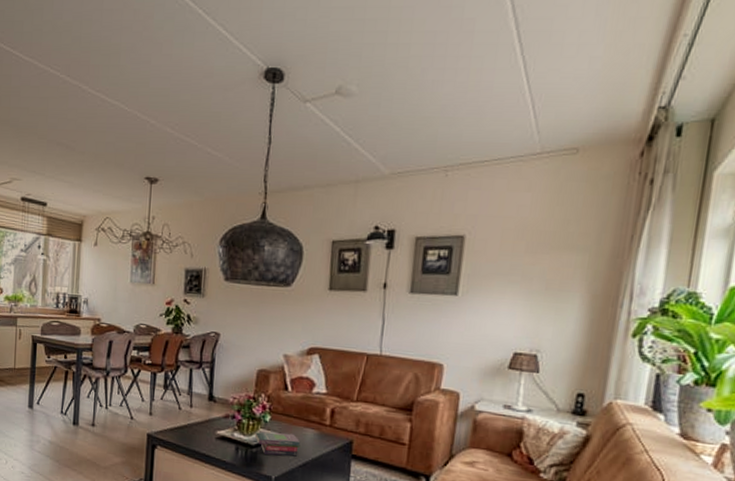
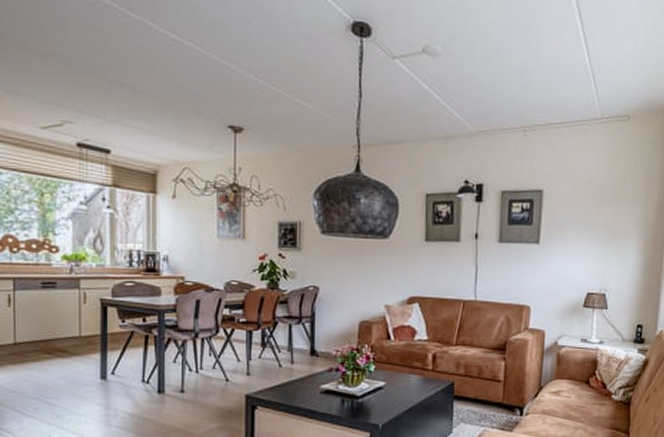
books: present [254,431,301,457] -> none [359,381,405,405]

